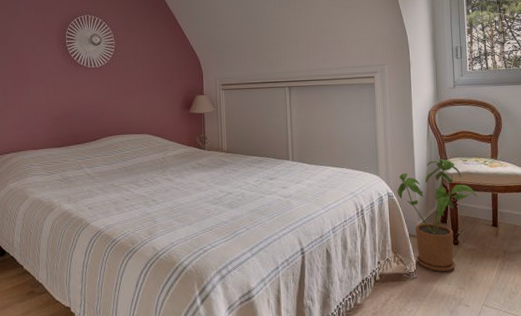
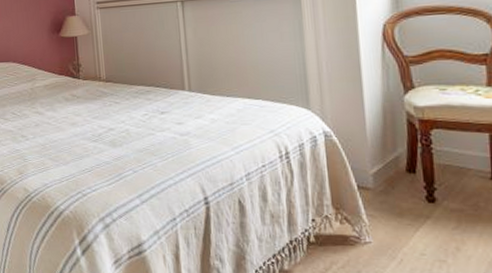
house plant: present [397,159,478,272] -> none [337,87,466,237]

